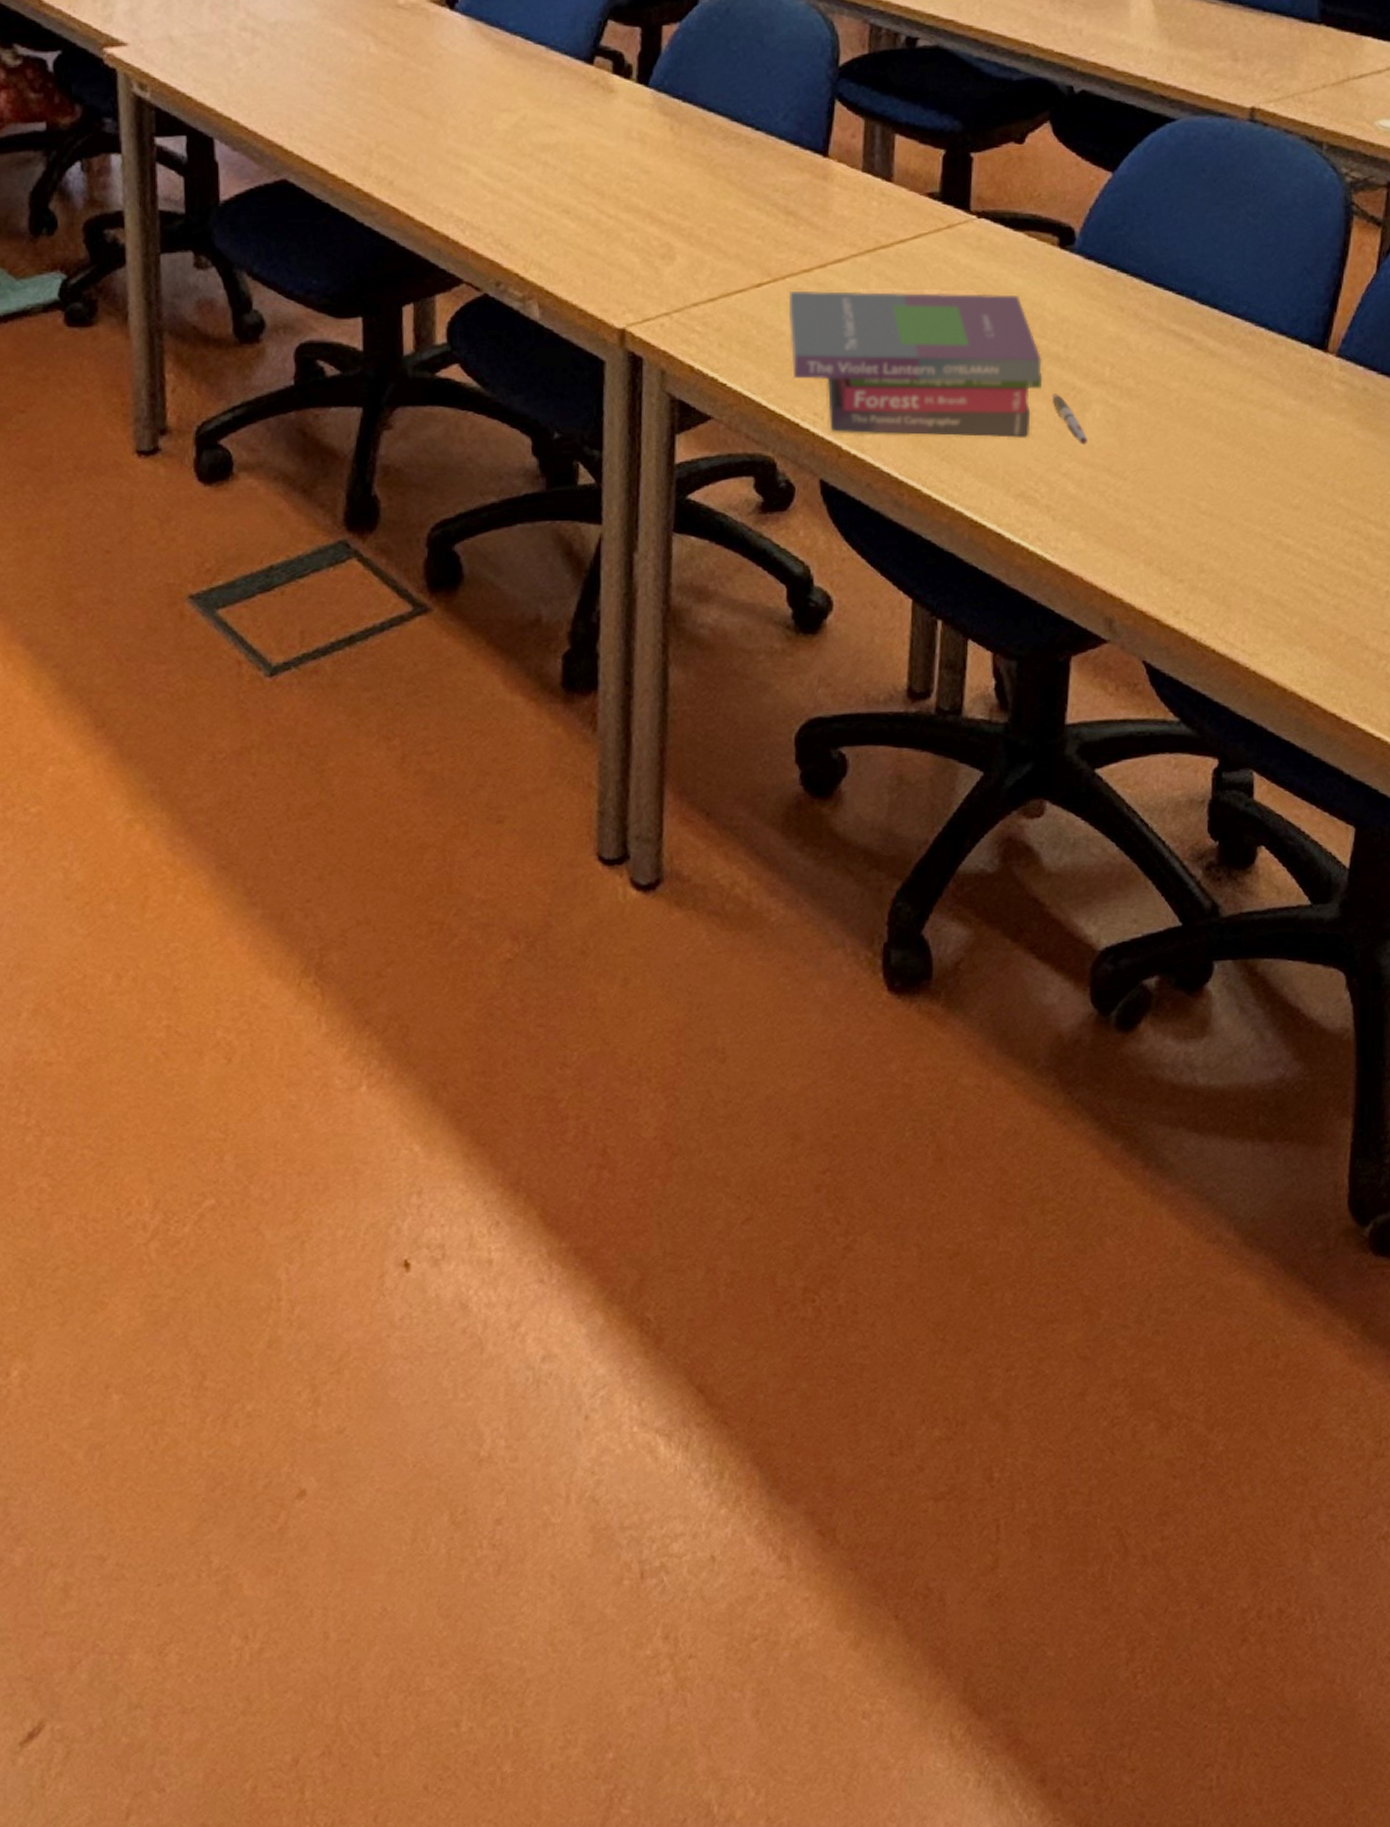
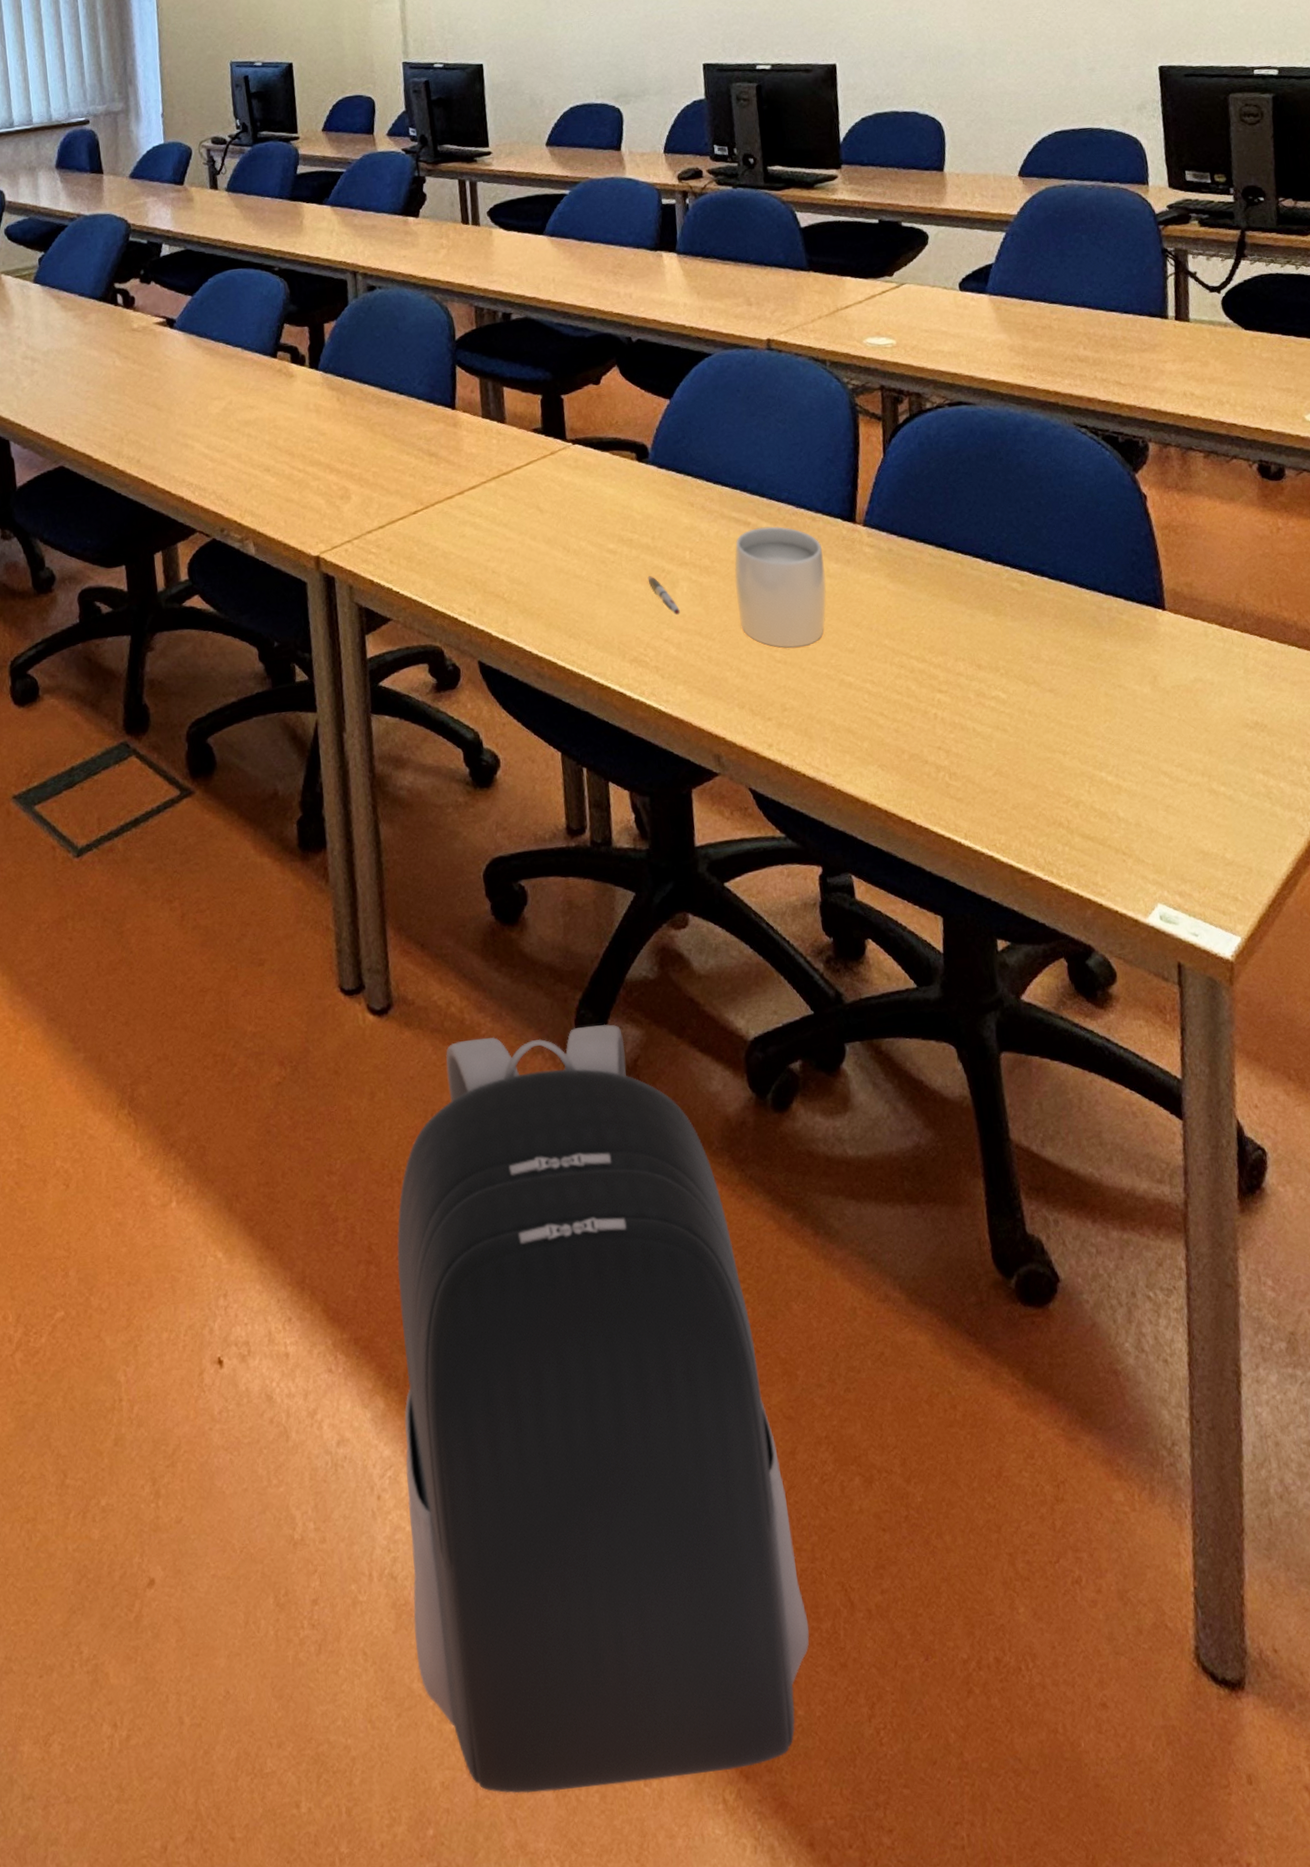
backpack: none [613,920,1074,1722] -> present [396,1024,810,1794]
books: present [788,291,1043,438] -> none [438,501,639,622]
mug: none [1162,346,1280,499] -> present [734,526,826,649]

